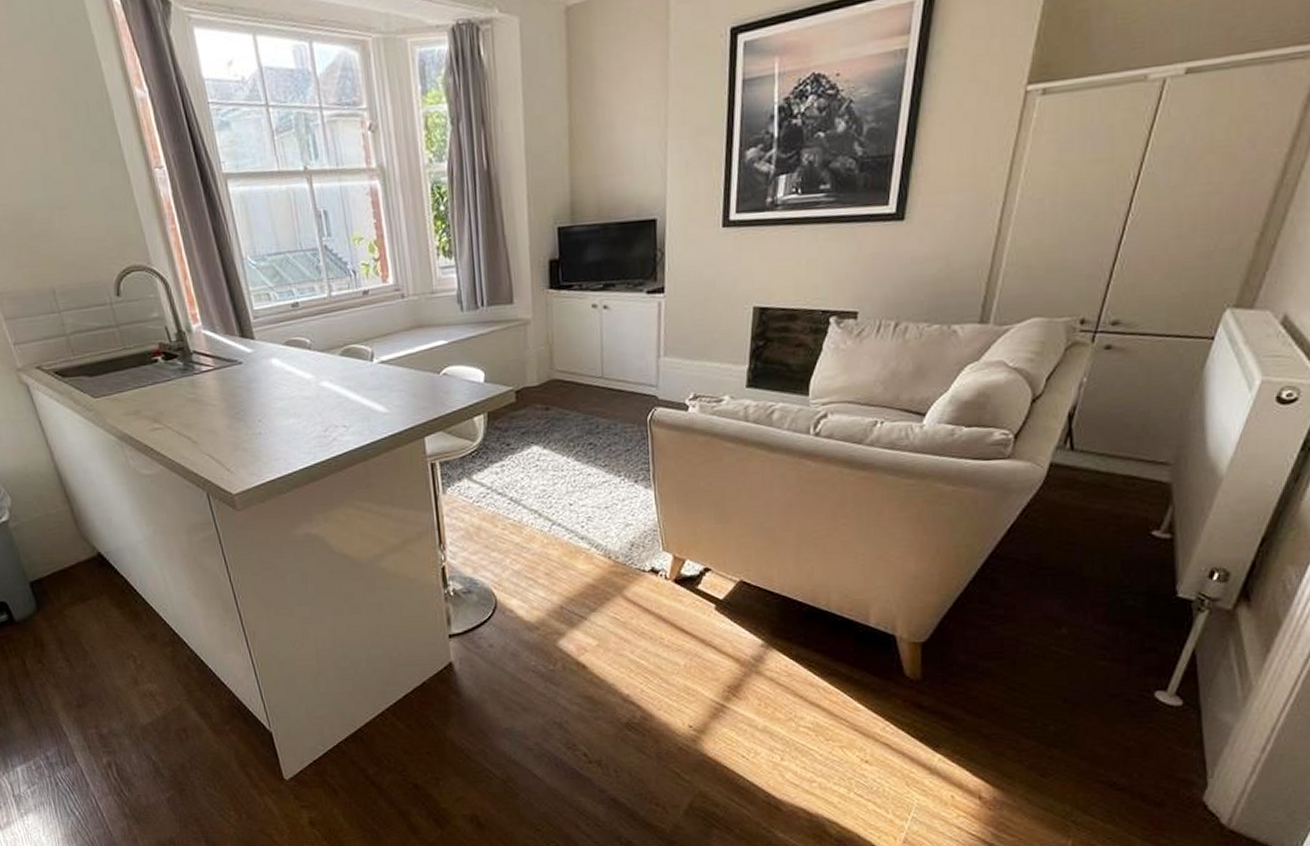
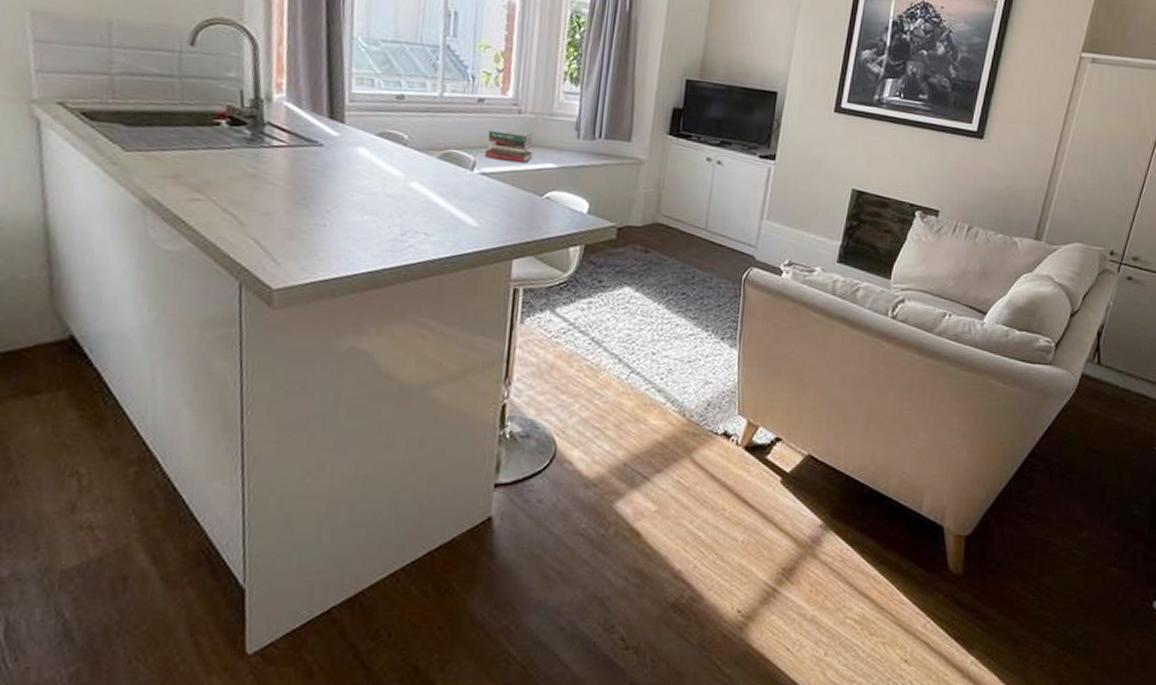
books: none [378,313,423,347] -> present [484,126,534,164]

